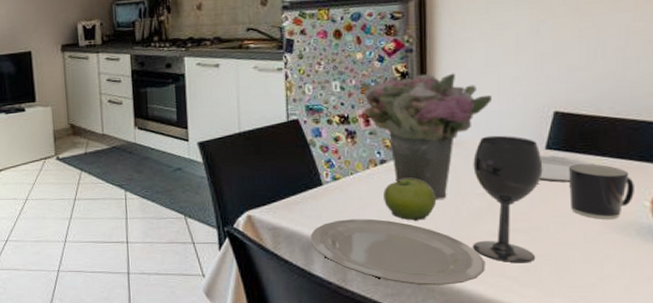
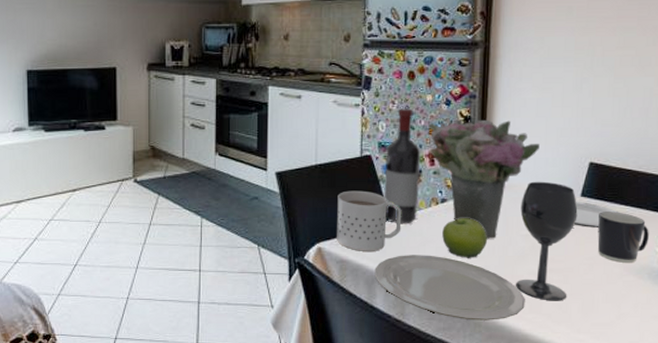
mug: none [265,156,337,218] -> present [336,190,402,251]
wine bottle: none [314,68,354,189] -> present [384,108,421,224]

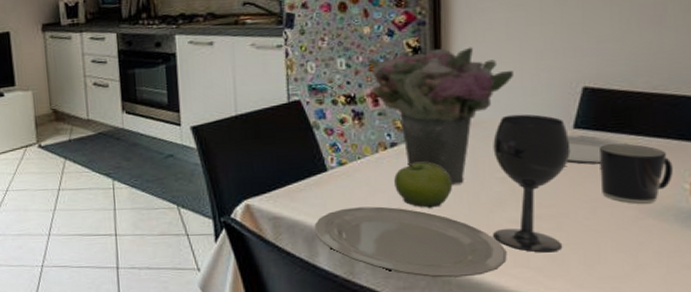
mug: present [336,190,402,251] -> none [264,139,344,206]
wine bottle: present [384,108,421,224] -> none [317,44,362,174]

